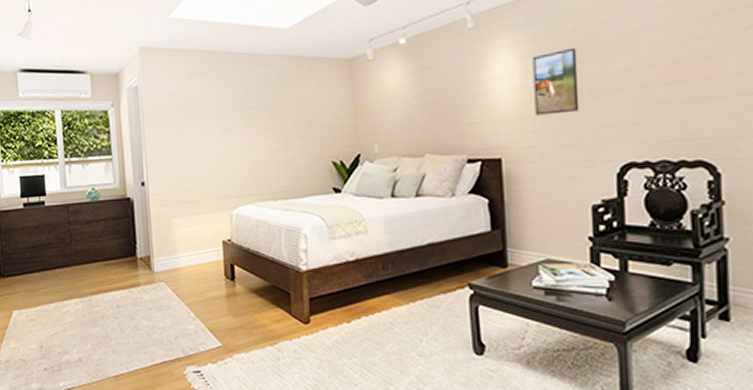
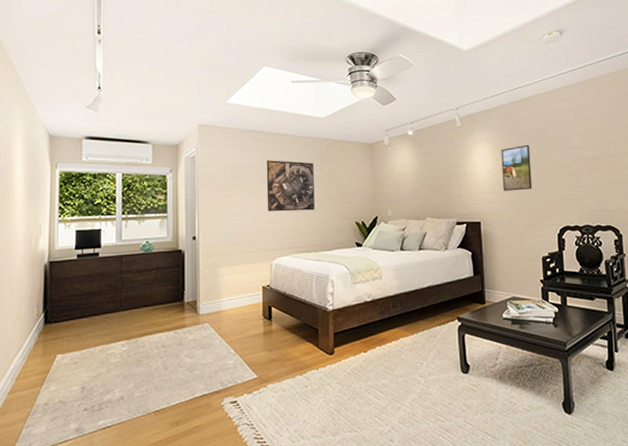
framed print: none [219,86,281,152] -> present [266,160,315,212]

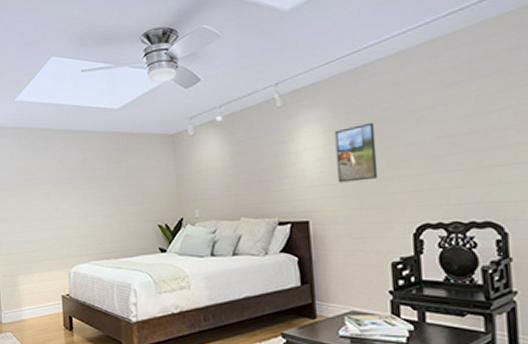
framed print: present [266,160,315,212] -> none [59,159,113,217]

